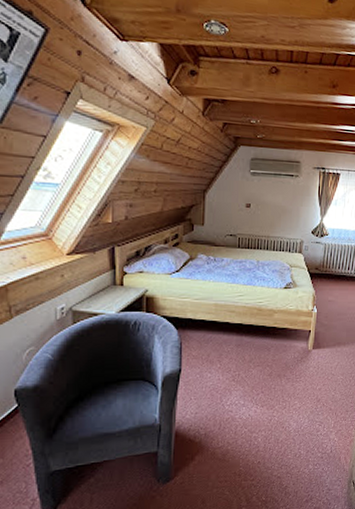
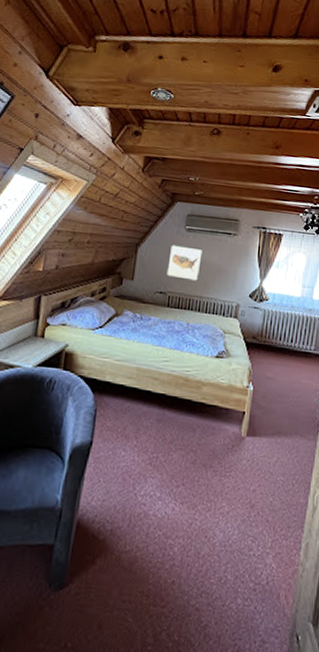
wall art: none [235,189,268,222] -> present [166,245,203,281]

